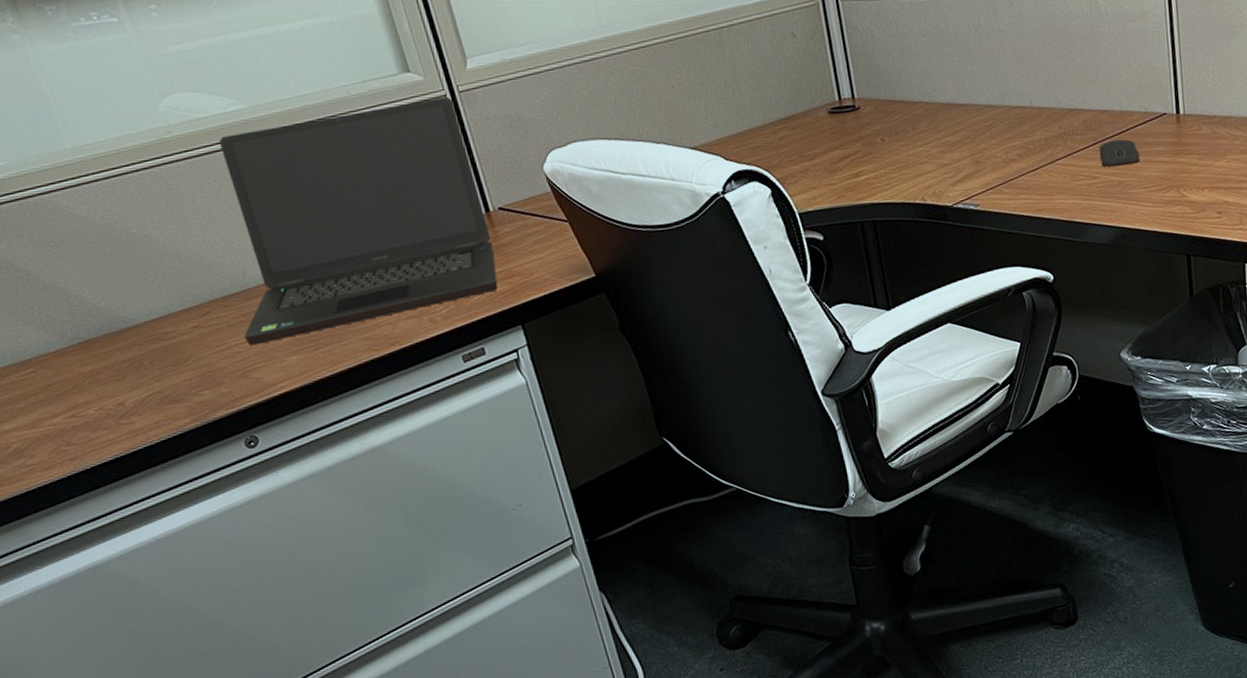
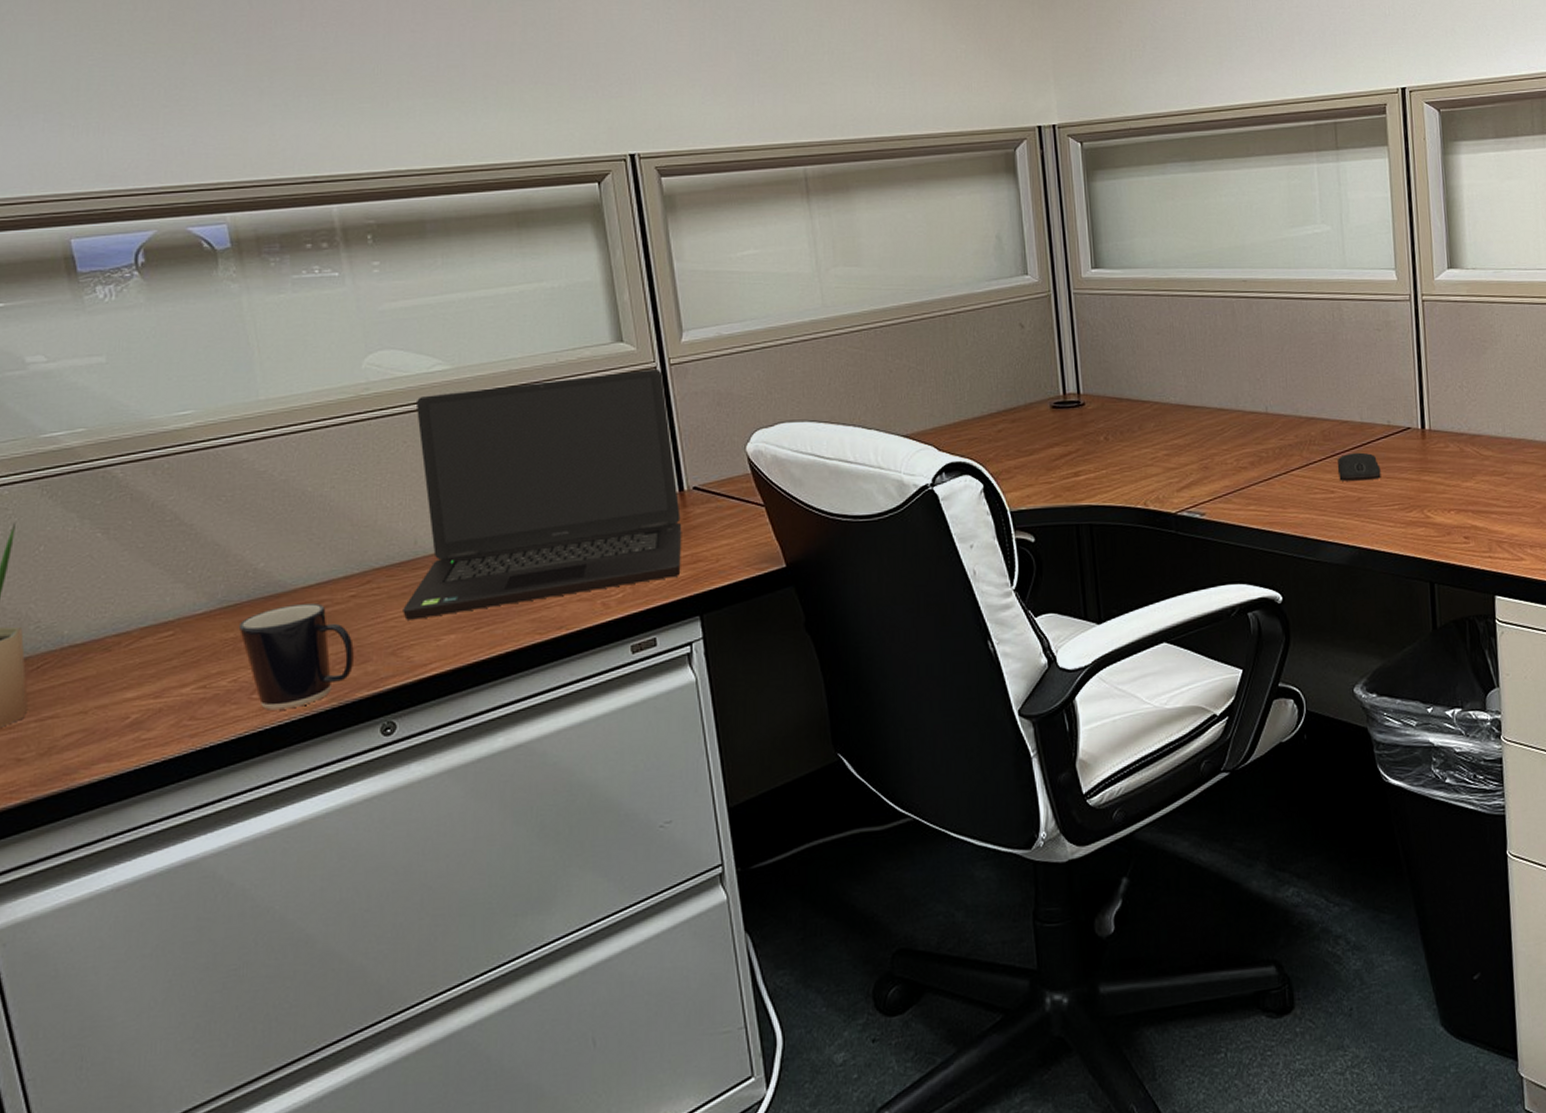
mug: none [93,335,209,433] -> present [238,603,355,711]

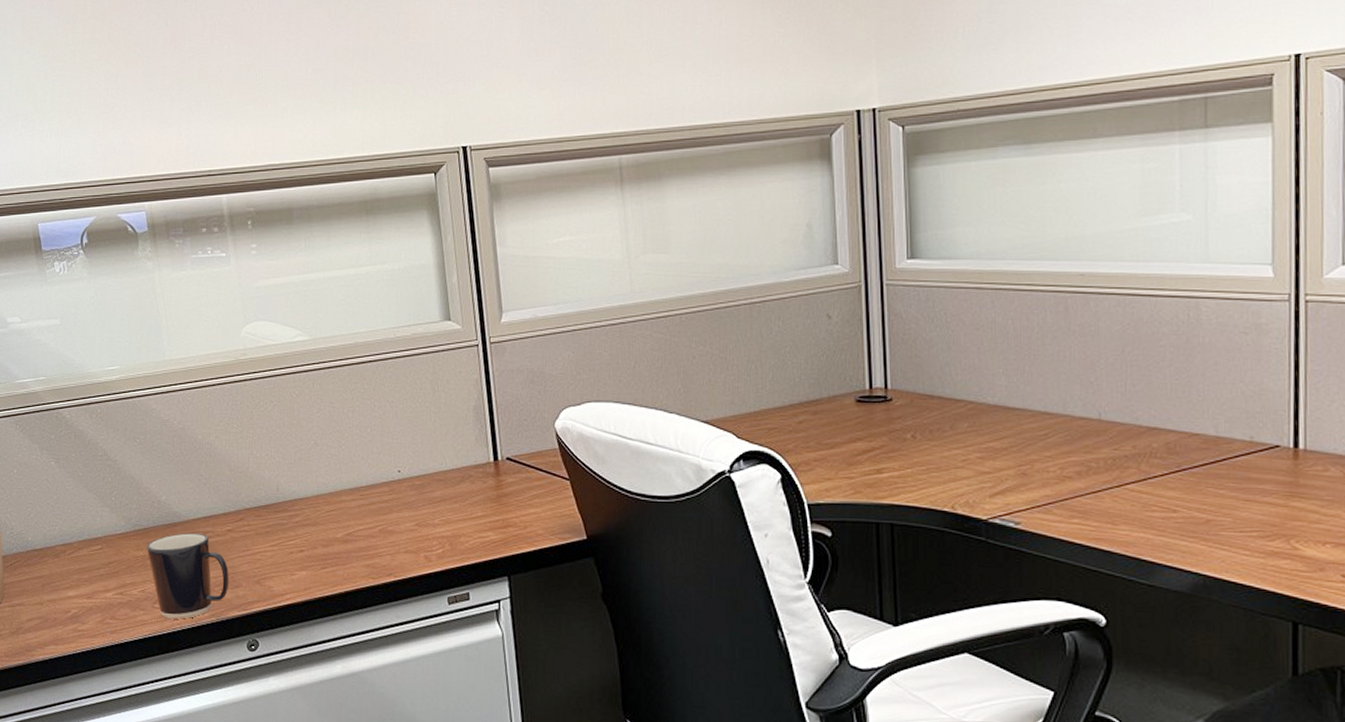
laptop: present [403,368,682,620] -> none [266,346,495,556]
computer mouse: present [1337,452,1381,481] -> none [1182,469,1238,501]

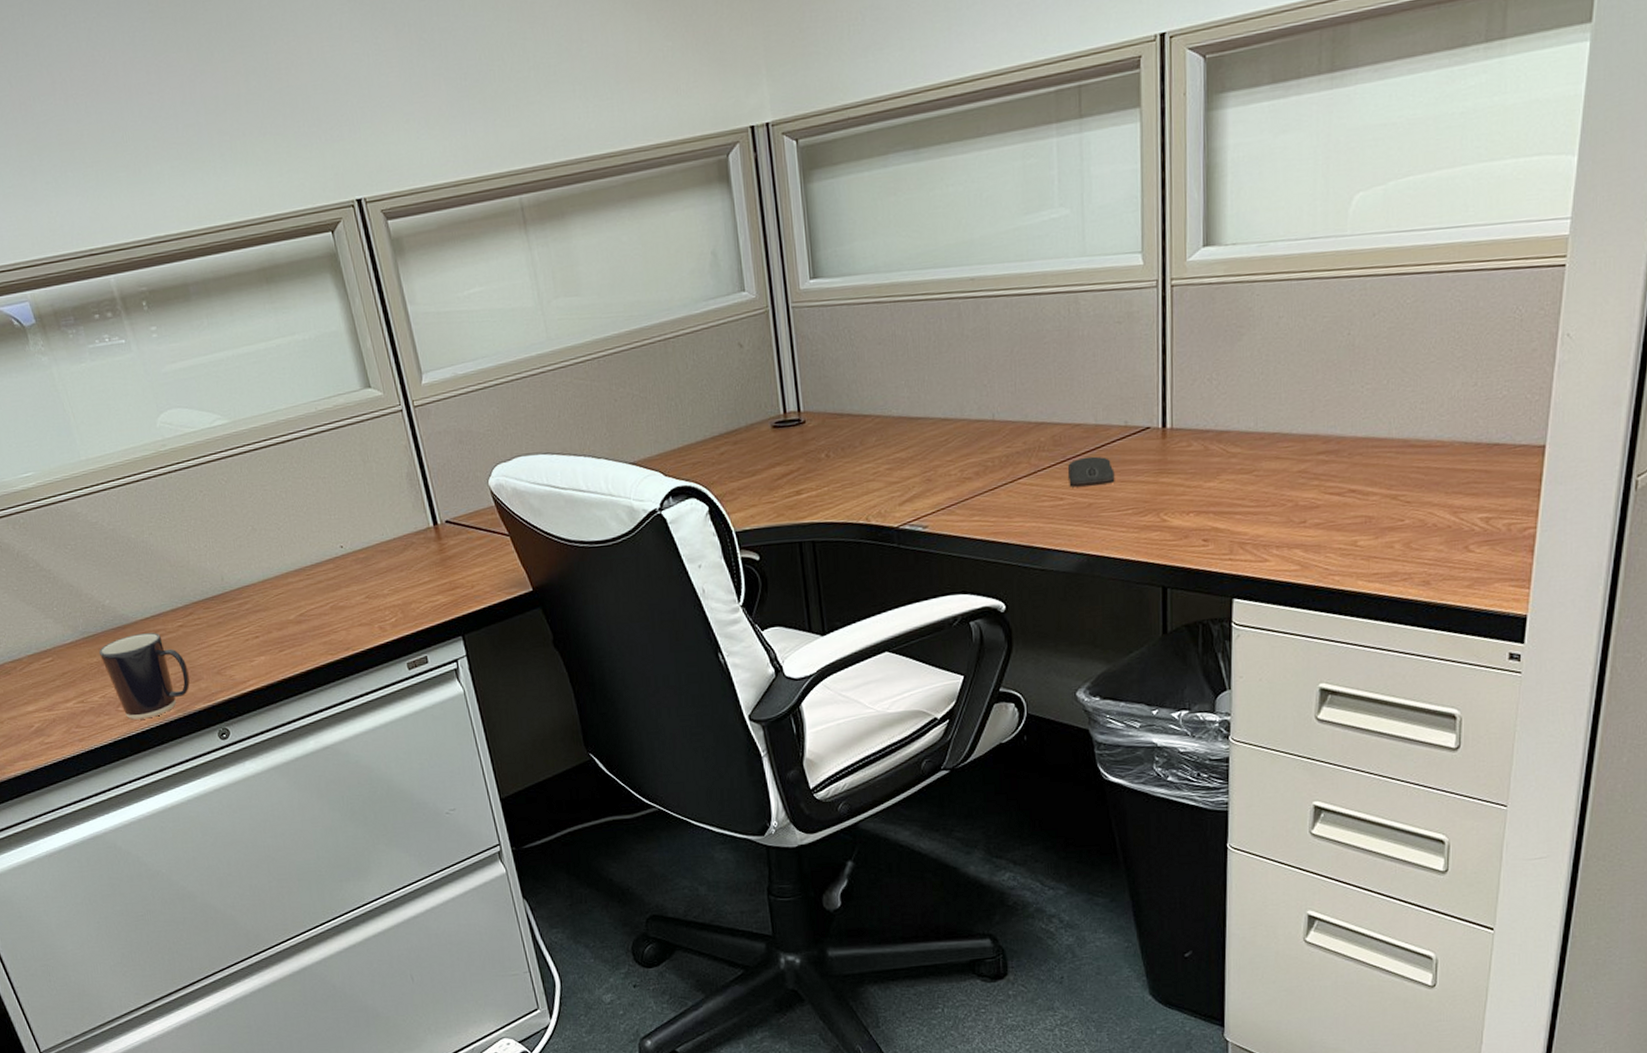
computer mouse: none [1182,469,1238,501] -> present [1067,456,1115,487]

